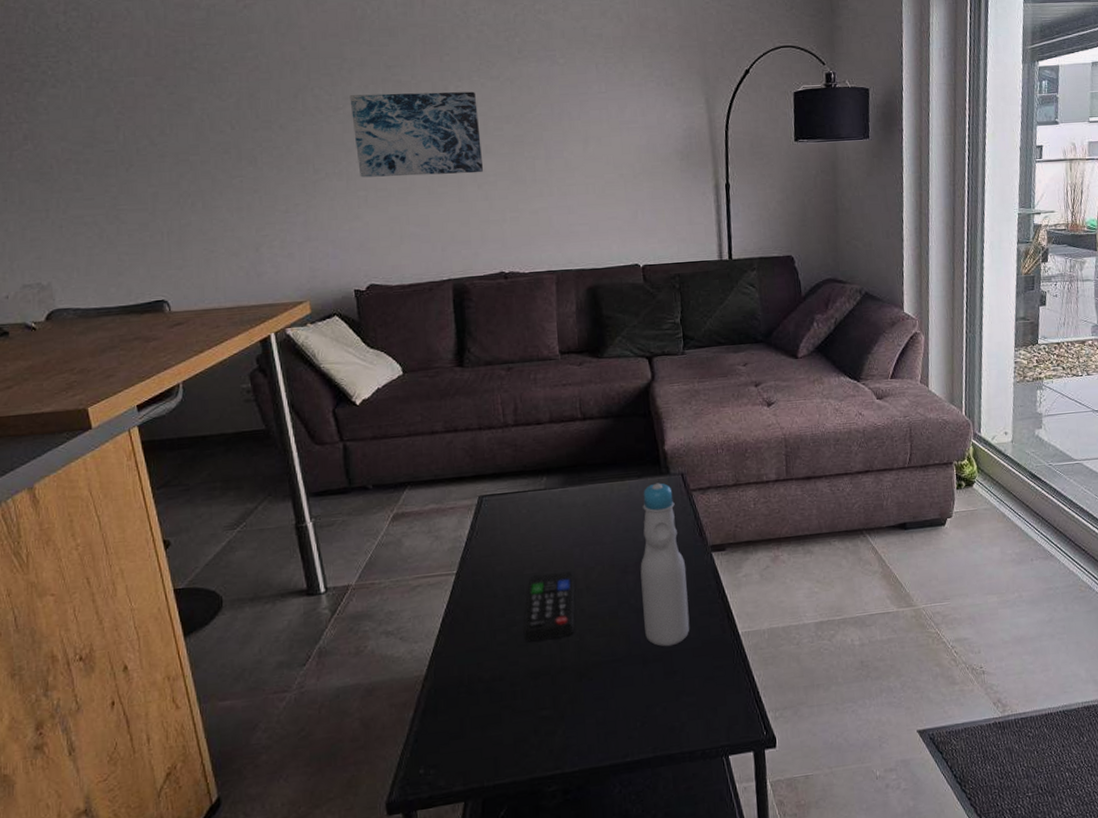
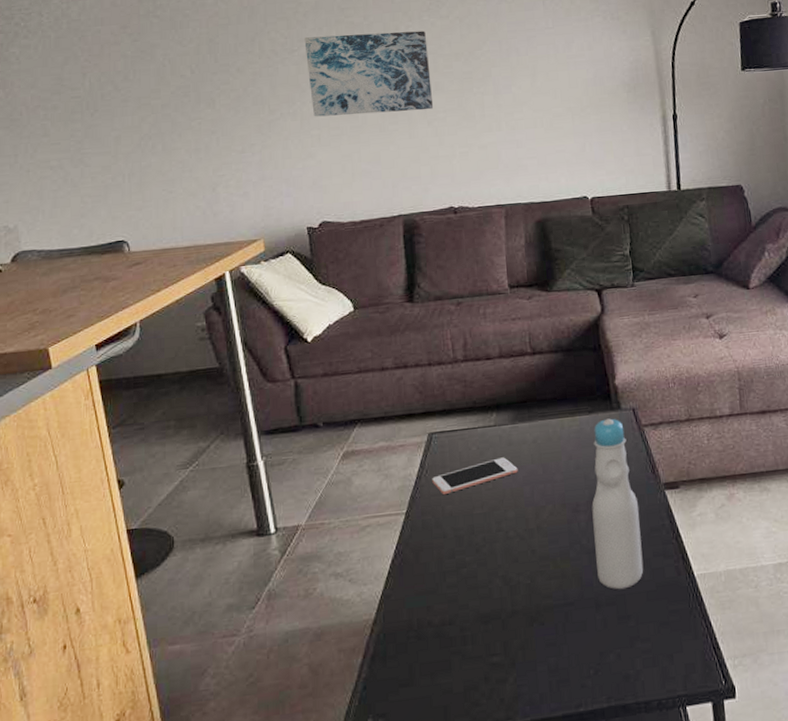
cell phone: none [482,520,568,555] -> present [432,457,518,494]
remote control: present [523,571,576,642] -> none [473,511,526,584]

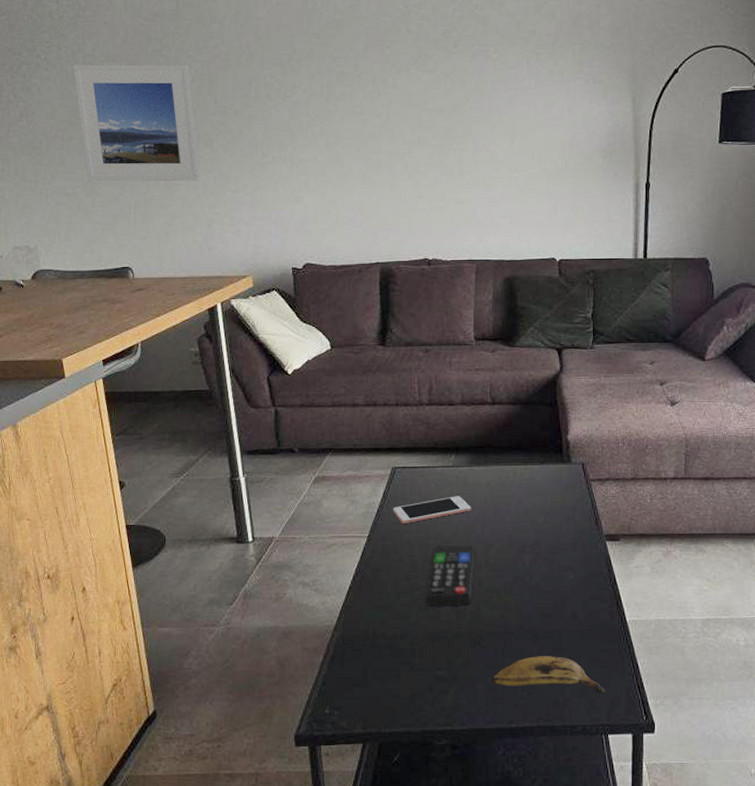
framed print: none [56,24,202,152] -> present [73,64,200,182]
wall art: present [304,30,434,117] -> none [297,83,415,163]
remote control: none [473,511,526,584] -> present [425,544,475,607]
banana: none [553,624,681,665] -> present [491,656,608,694]
bottle: present [591,418,644,590] -> none [536,470,580,626]

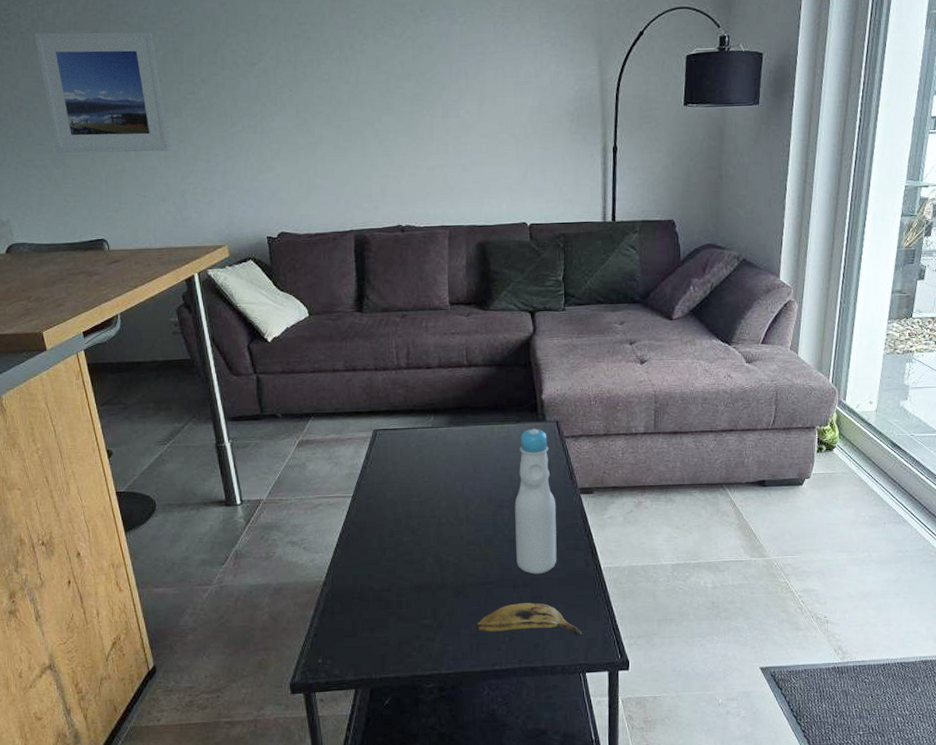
cell phone: present [393,496,471,523] -> none [376,455,451,483]
remote control: present [425,544,475,607] -> none [409,502,456,560]
bottle: none [536,470,580,626] -> present [515,428,557,575]

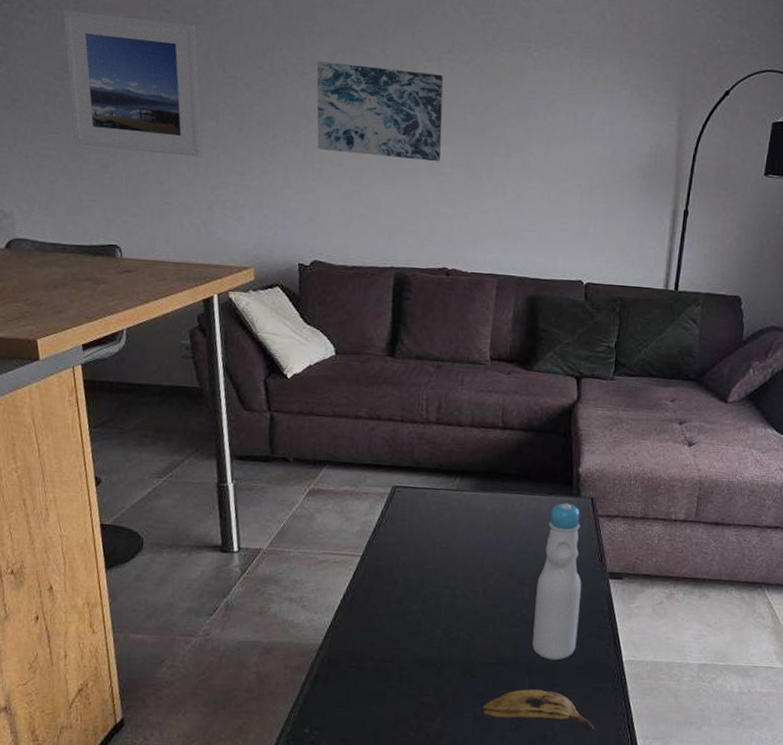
wall art: none [264,49,385,131] -> present [316,61,444,162]

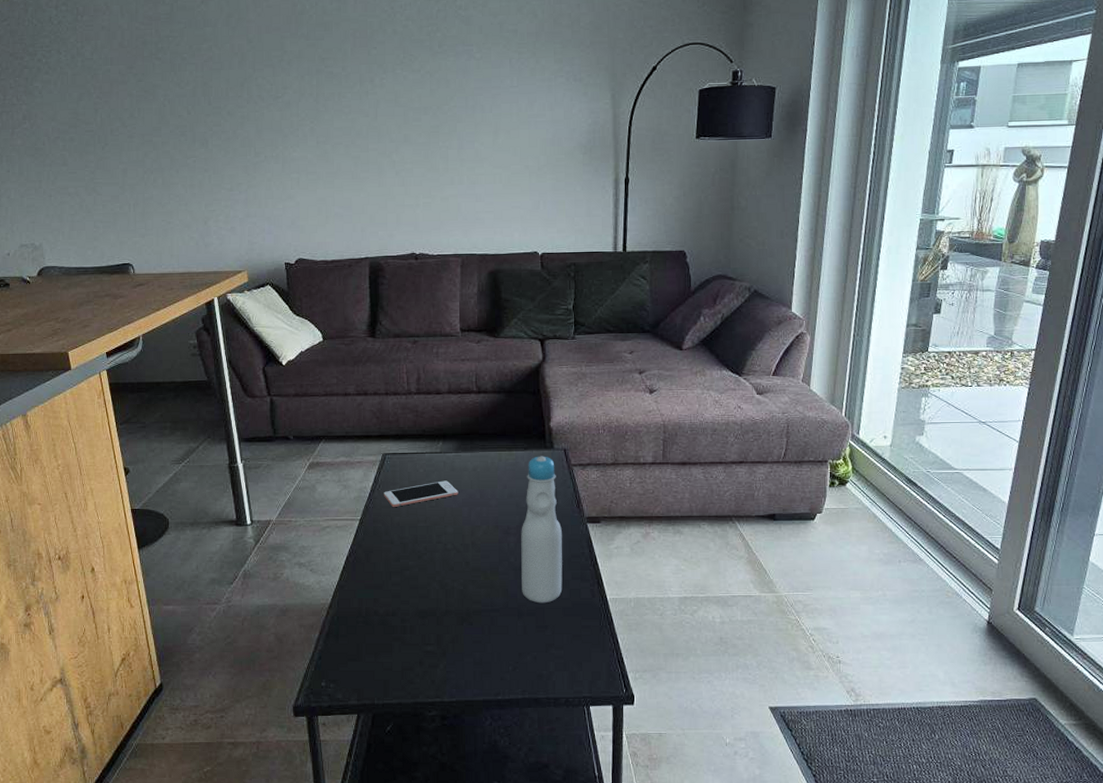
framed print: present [62,10,202,157] -> none [72,66,196,182]
wall art: present [316,61,444,162] -> none [288,83,402,162]
cell phone: none [390,521,473,545] -> present [384,480,458,507]
banana: present [480,689,597,731] -> none [479,632,589,668]

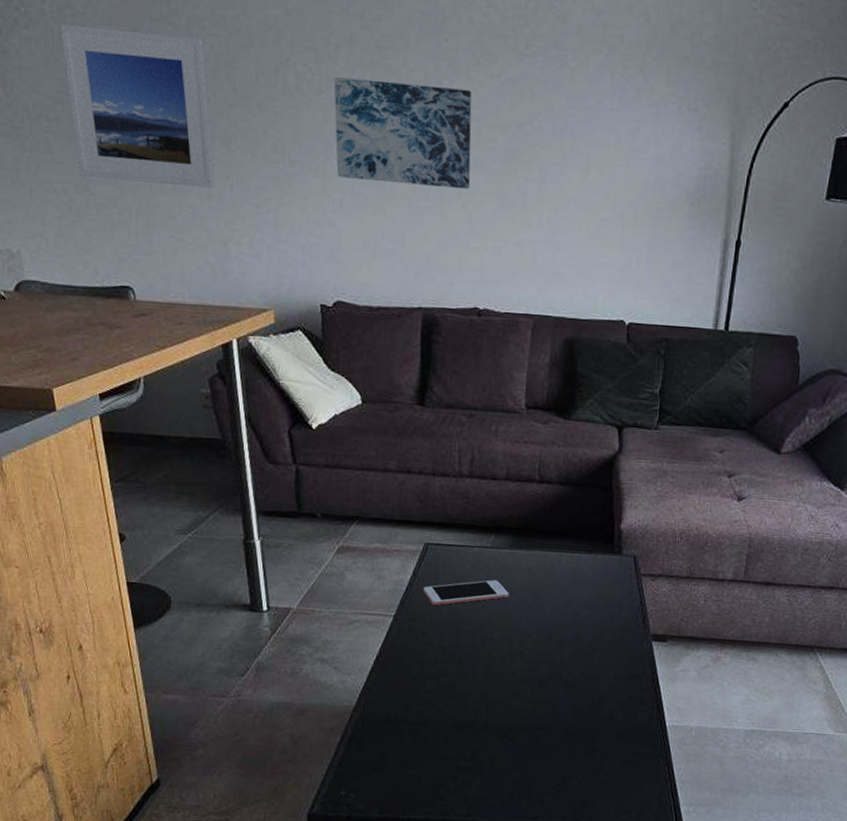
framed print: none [72,66,196,182] -> present [60,24,215,188]
wall art: none [288,83,402,162] -> present [334,77,472,190]
bottle: present [521,456,563,604] -> none [572,561,623,725]

